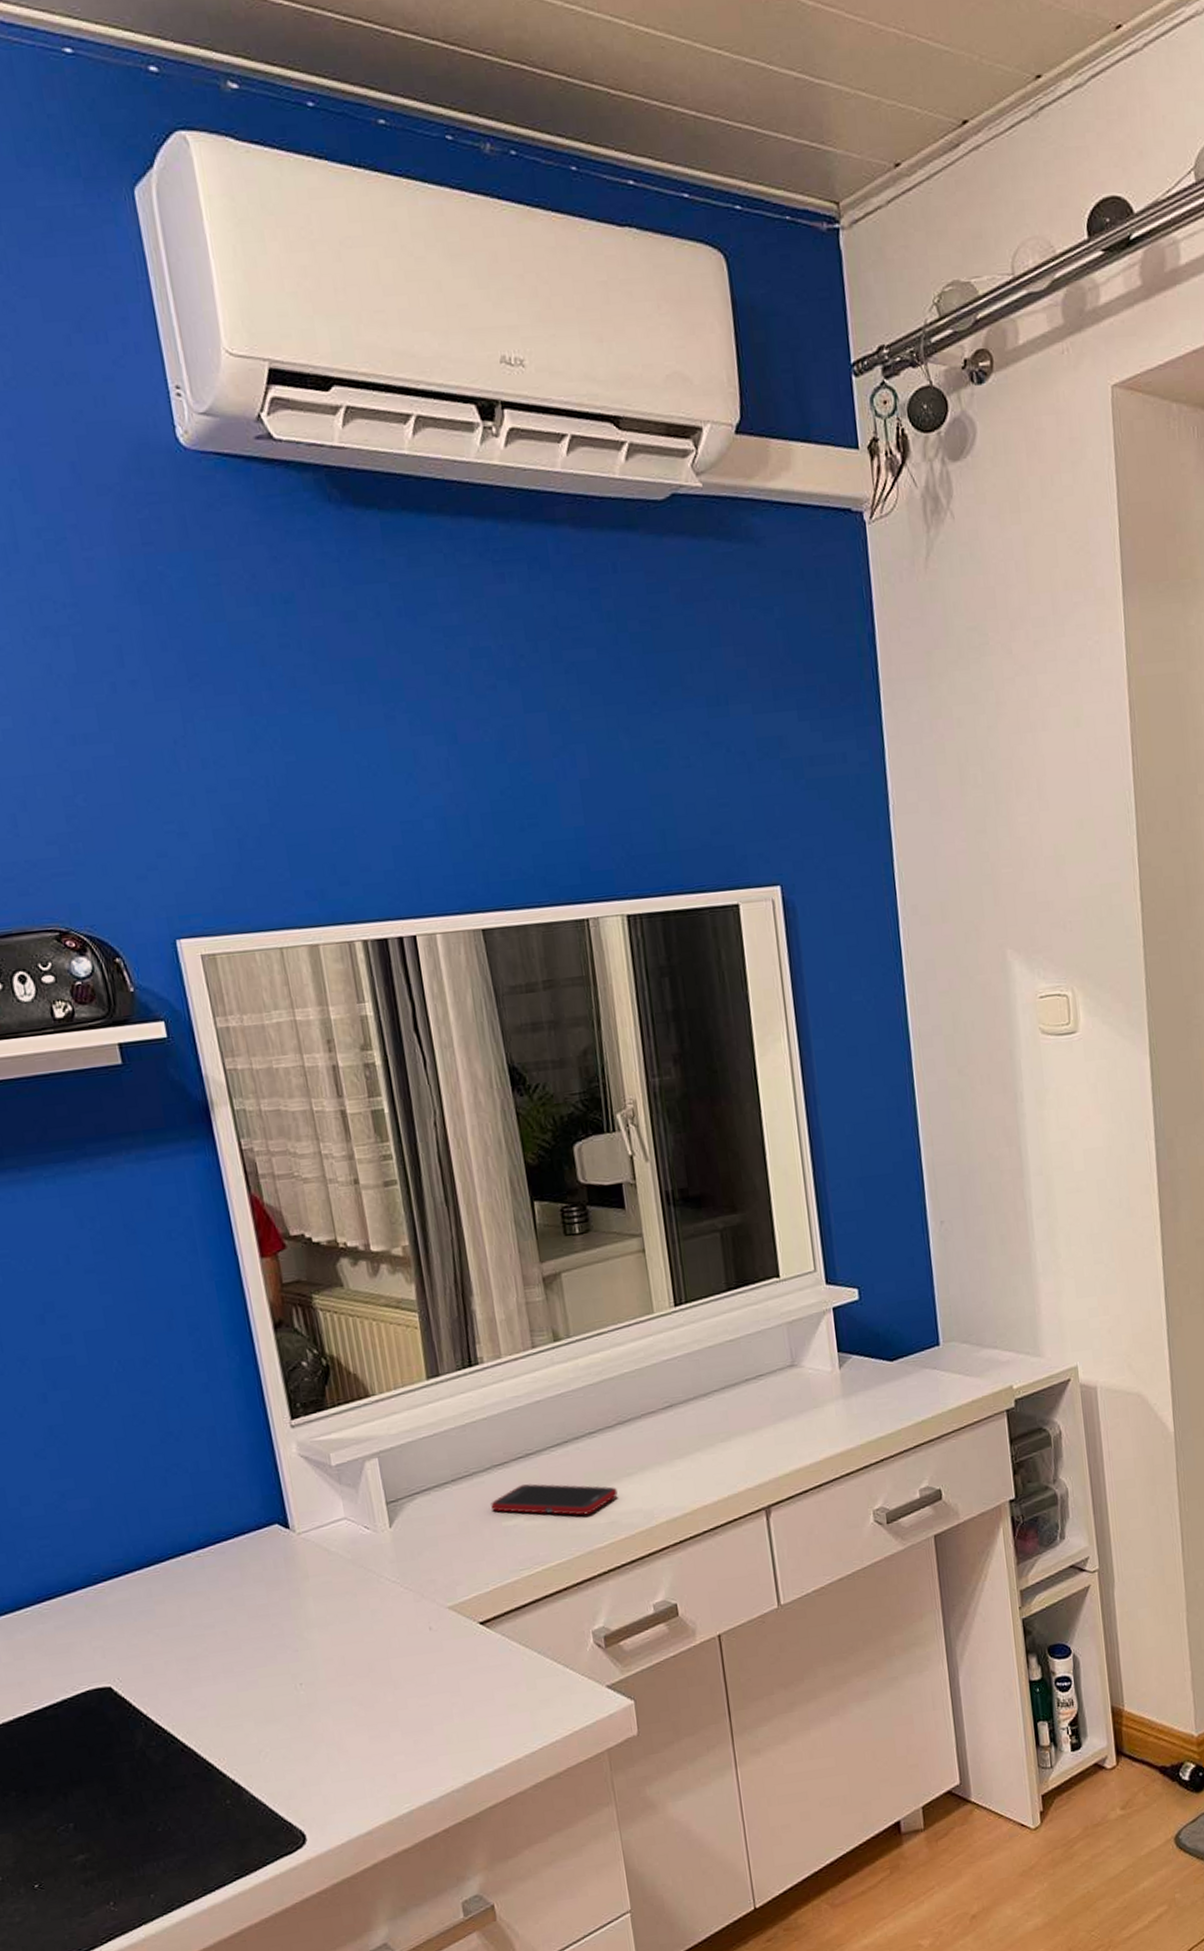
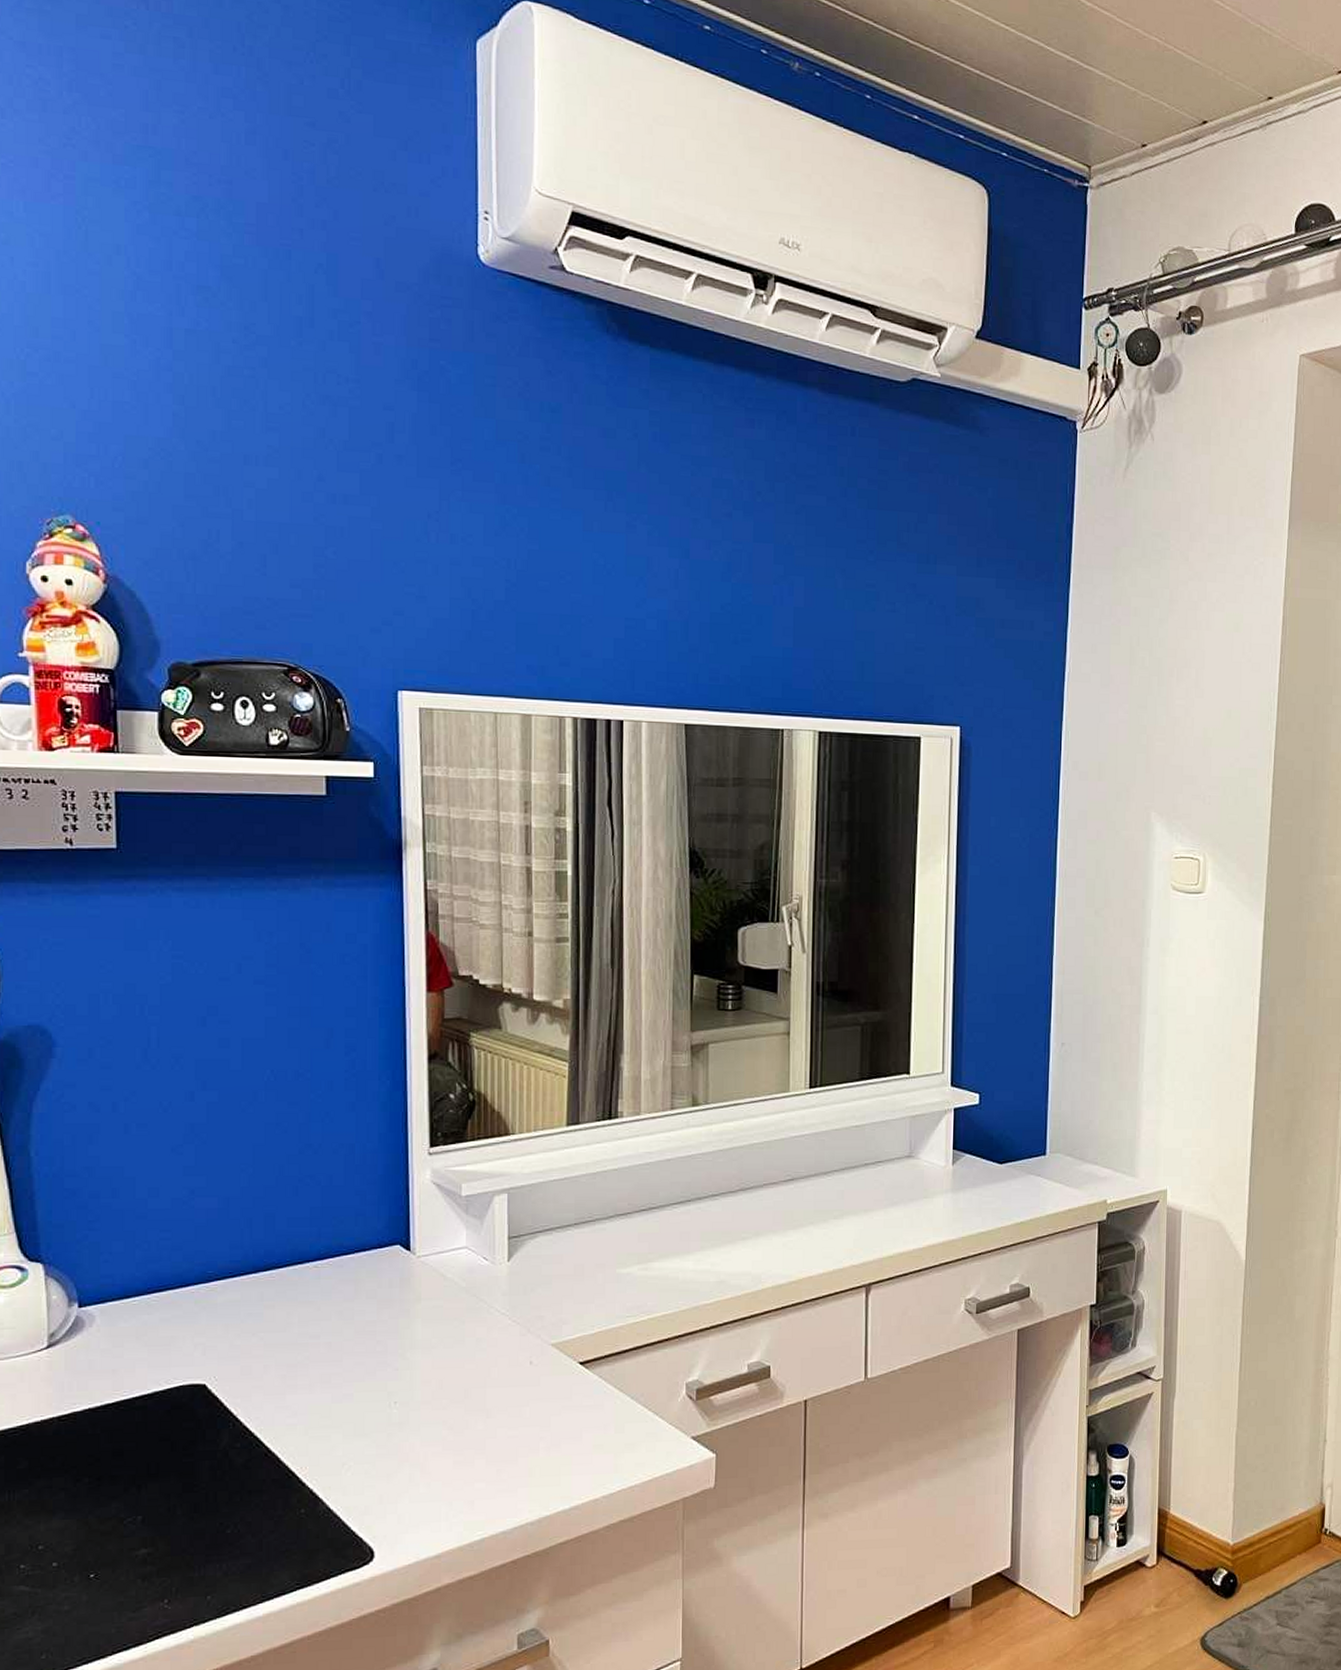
cell phone: present [491,1483,618,1515] -> none [608,1236,730,1272]

